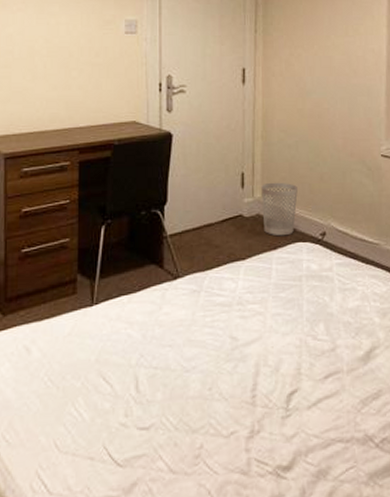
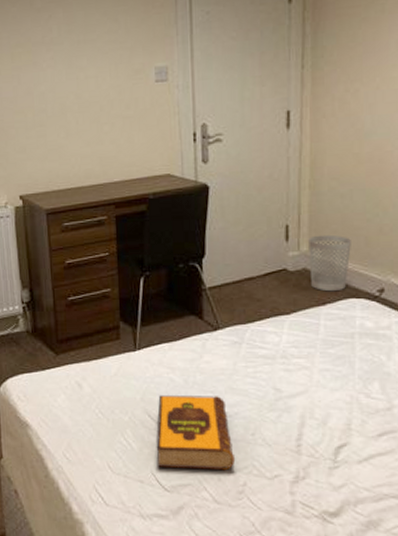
hardback book: none [109,350,193,438] -> present [156,395,236,471]

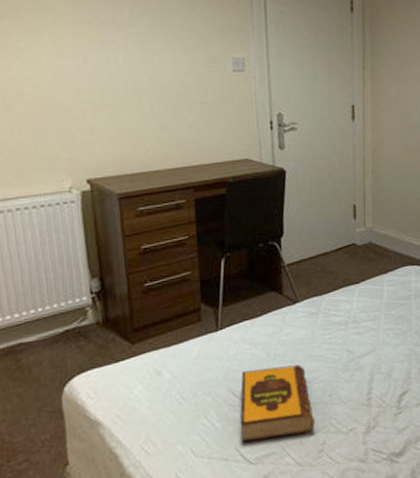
wastebasket: present [308,234,351,292] -> none [372,212,406,262]

